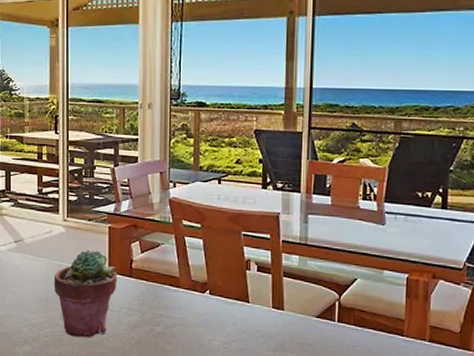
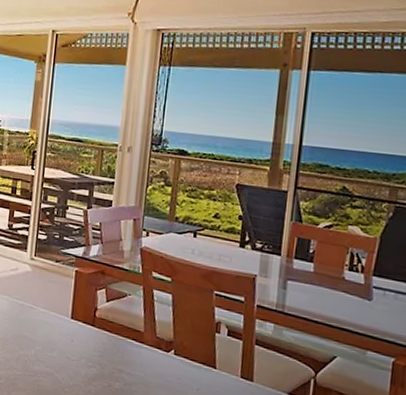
potted succulent: present [53,250,118,338] -> none [14,292,80,386]

